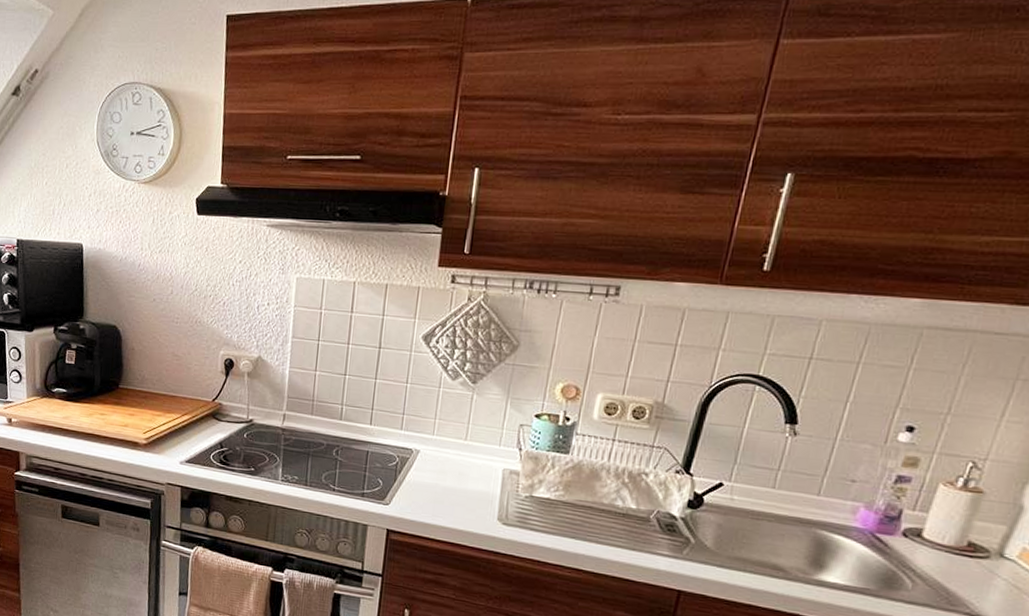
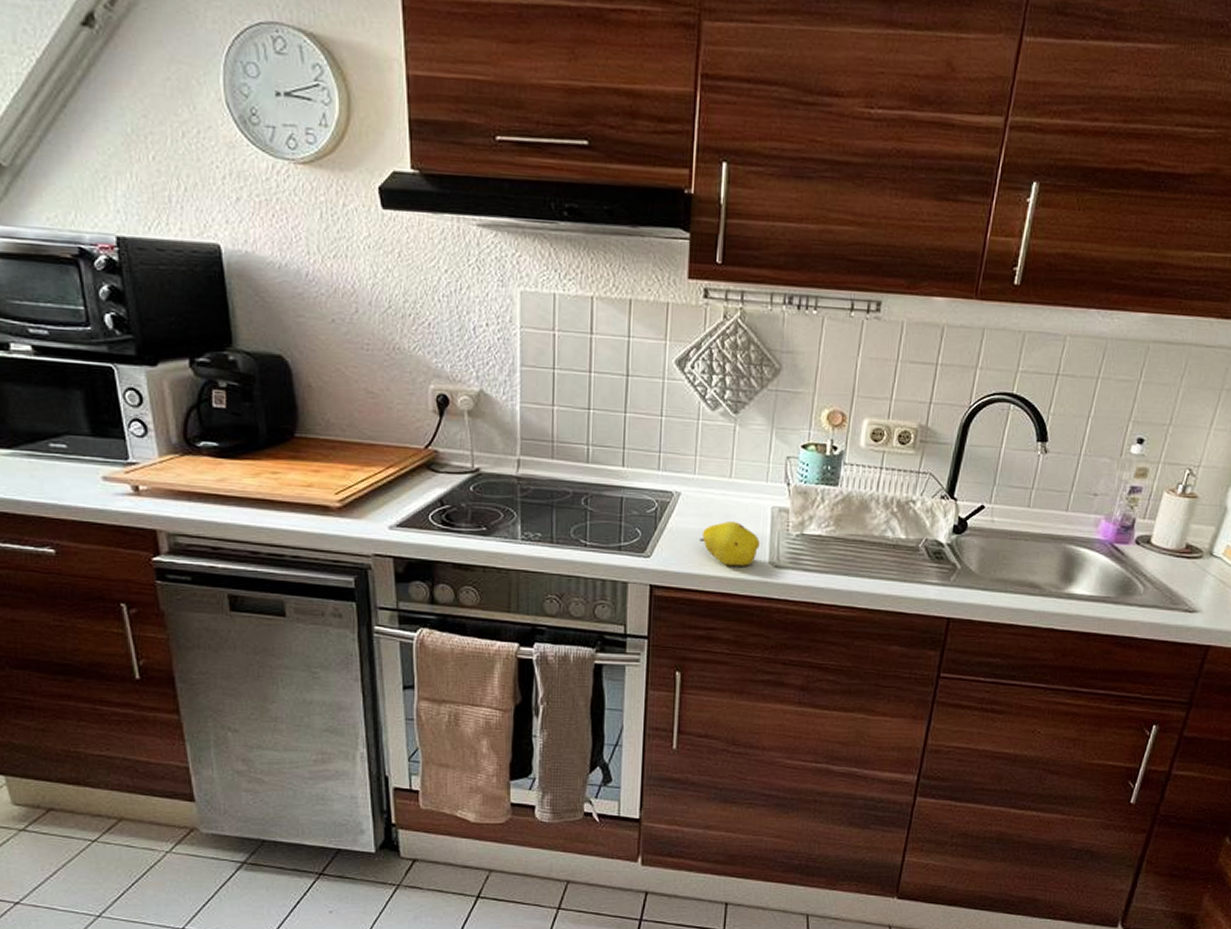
fruit: none [434,478,490,521] -> present [700,520,760,566]

